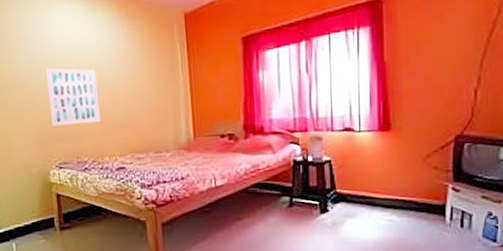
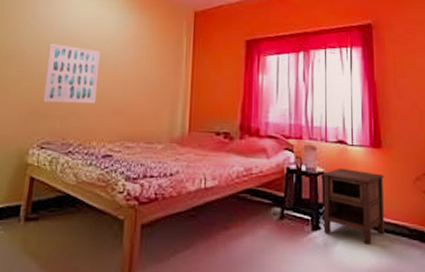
nightstand: none [328,154,393,221] -> present [322,167,384,245]

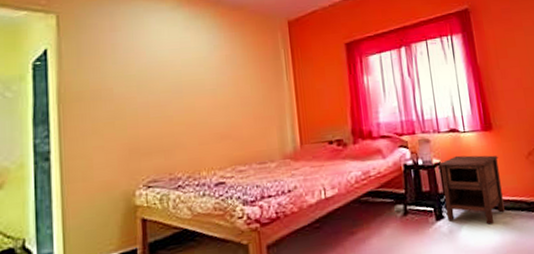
wall art: present [43,43,101,104] -> none [137,76,199,140]

